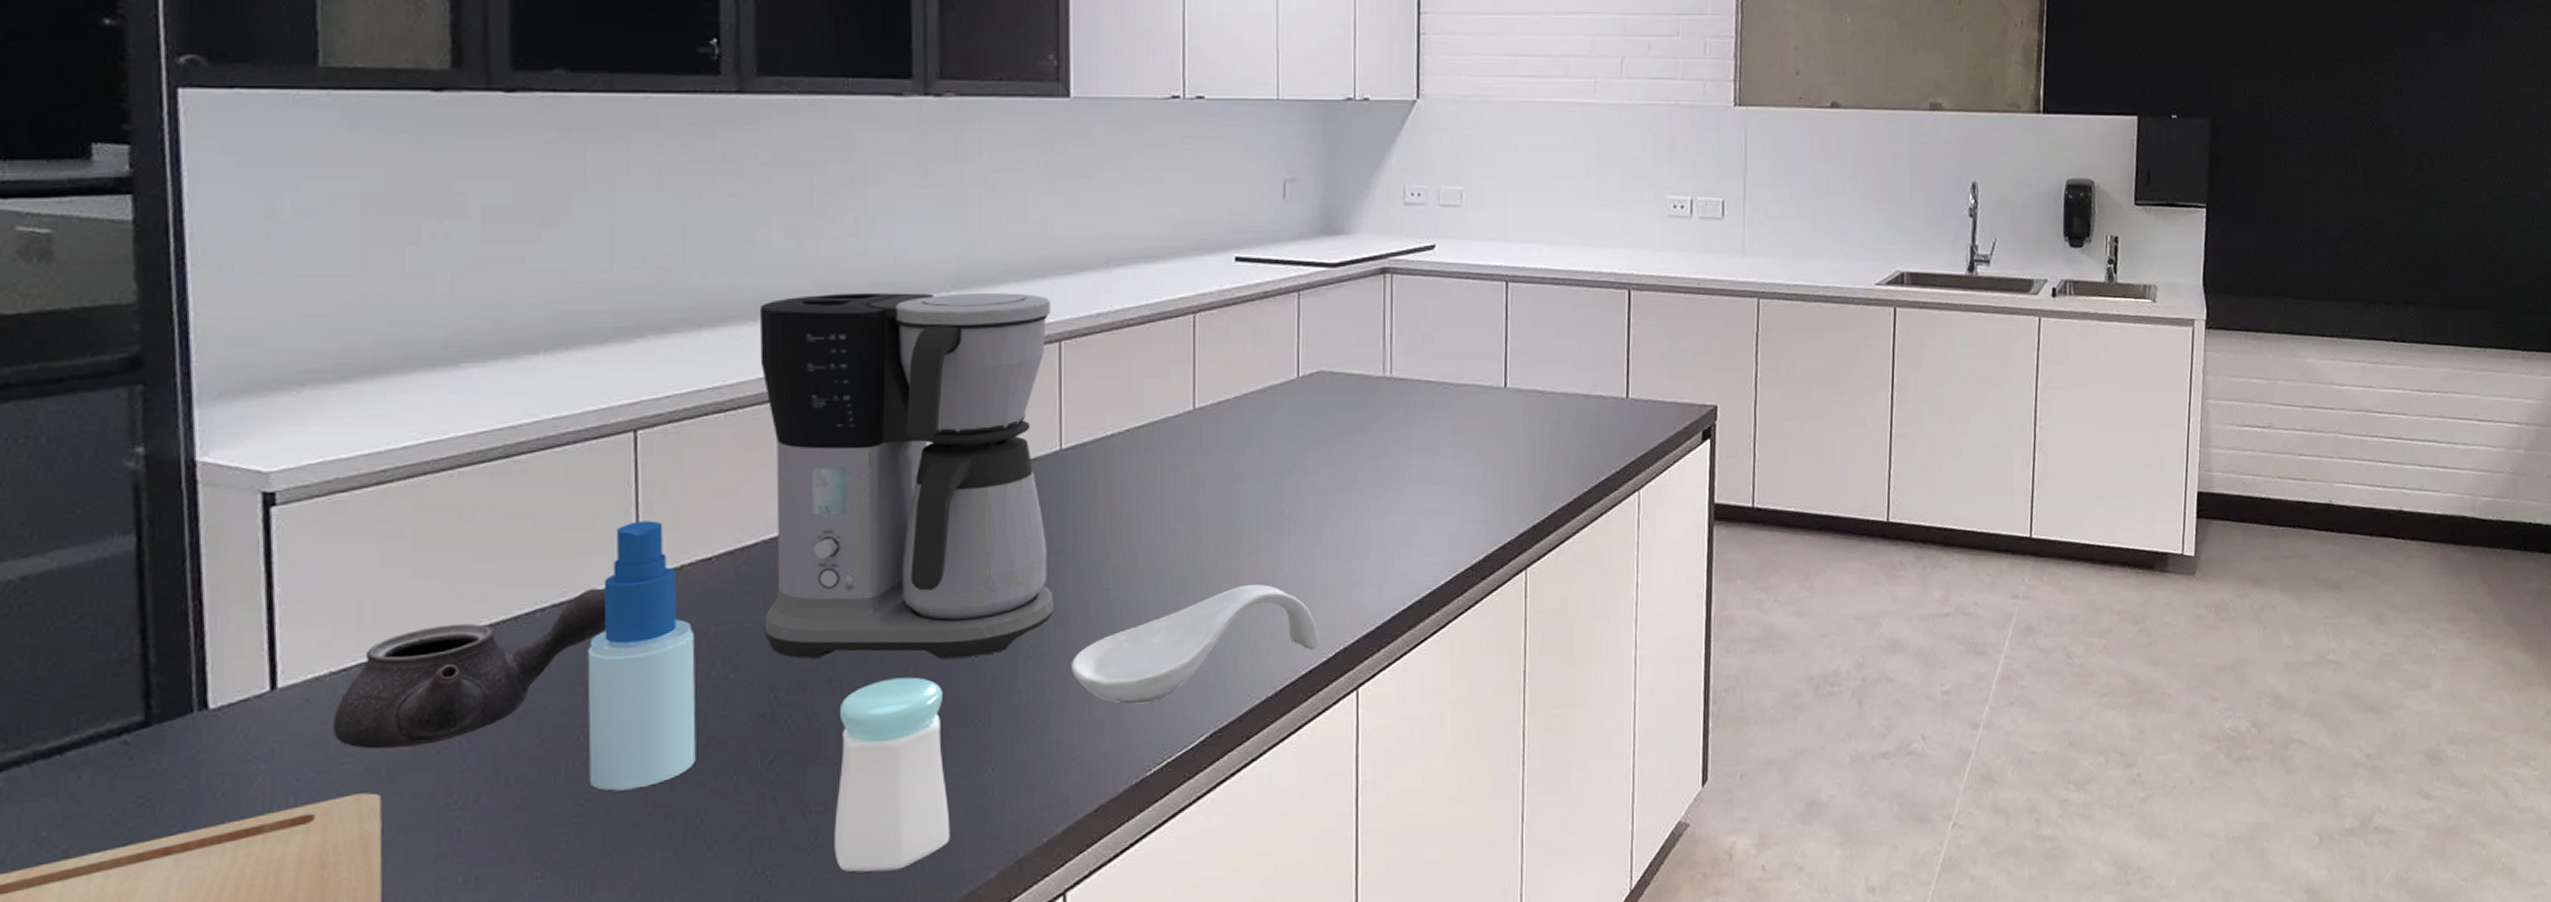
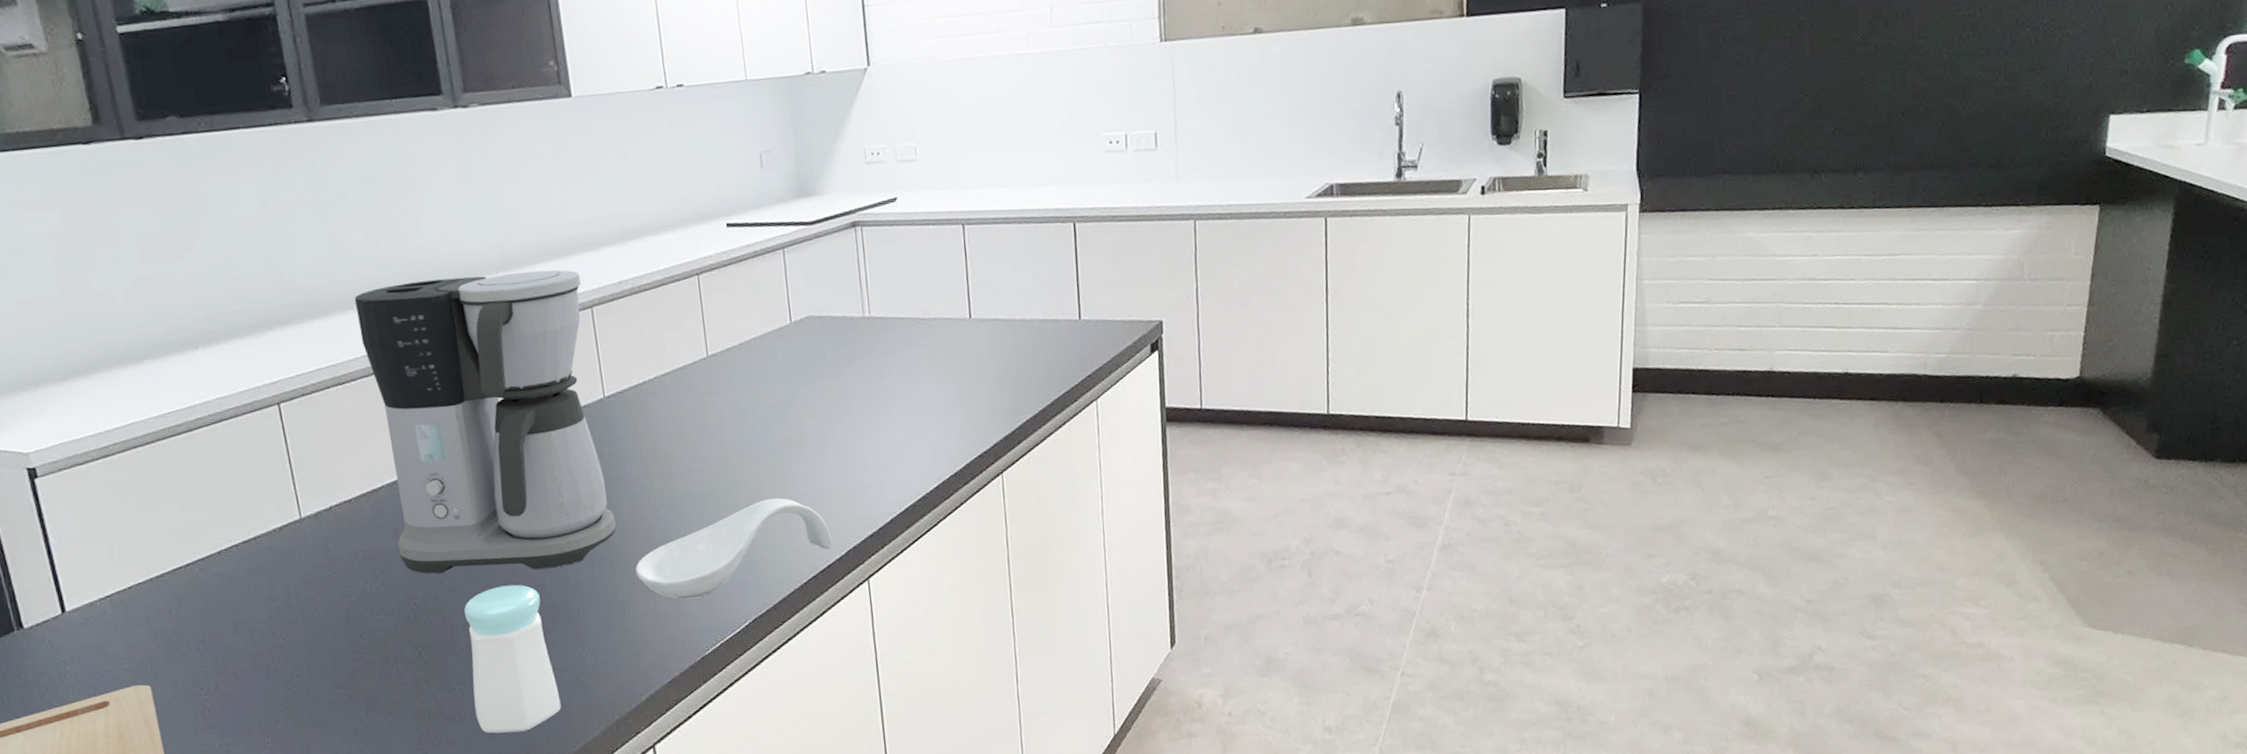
teapot: present [333,588,607,749] -> none [108,527,284,653]
spray bottle: present [587,520,696,791] -> none [274,473,365,678]

